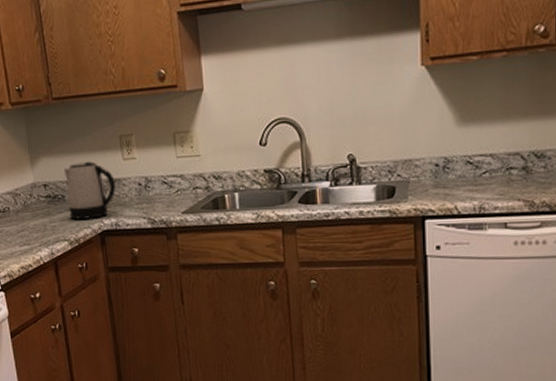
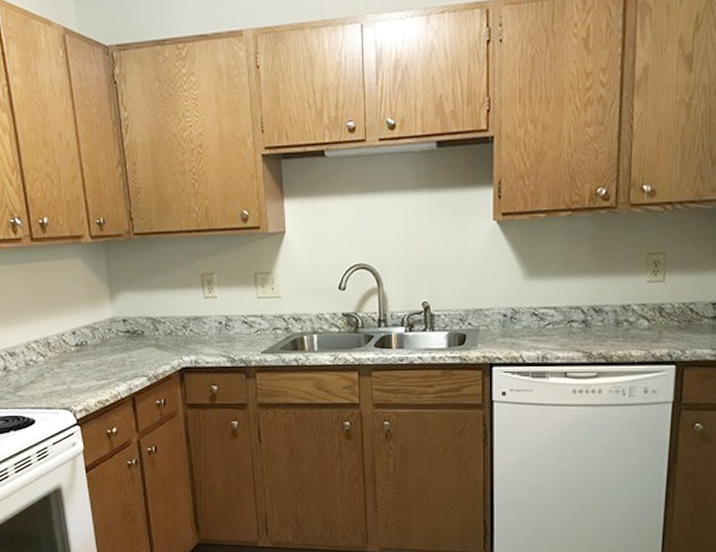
kettle: present [64,161,116,220] -> none [144,298,196,356]

